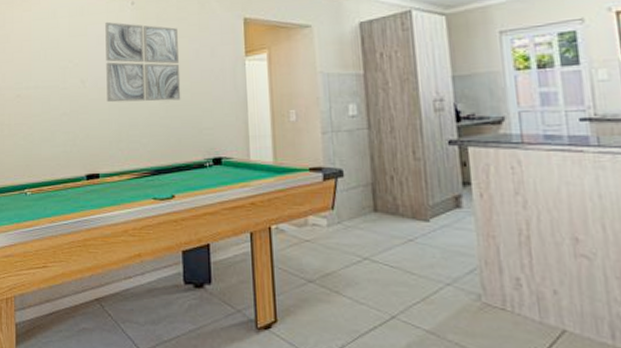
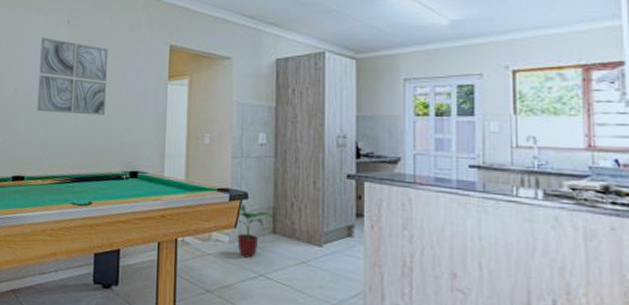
potted plant: none [333,181,378,241] -> present [236,203,277,258]

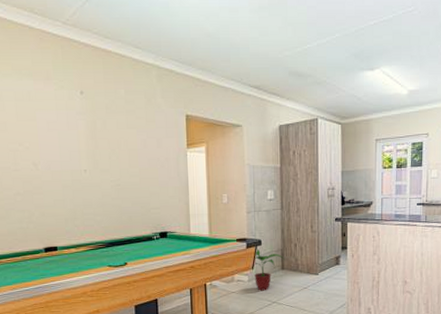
wall art: present [37,37,108,116] -> none [54,108,131,185]

